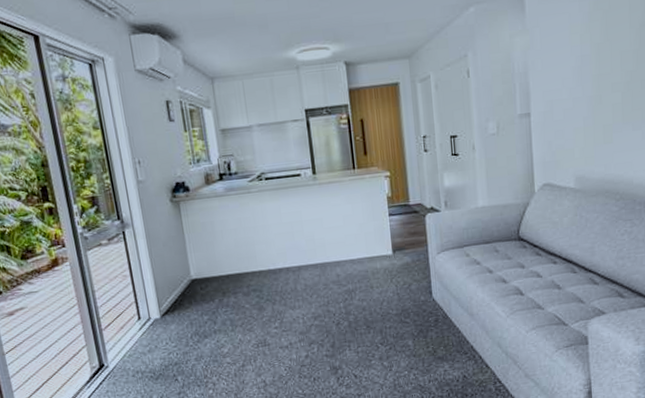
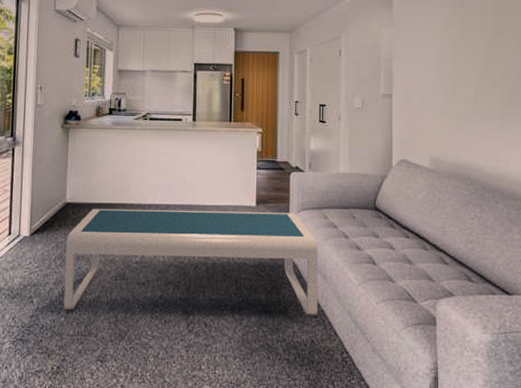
coffee table: none [199,255,468,382] -> present [63,208,318,315]

